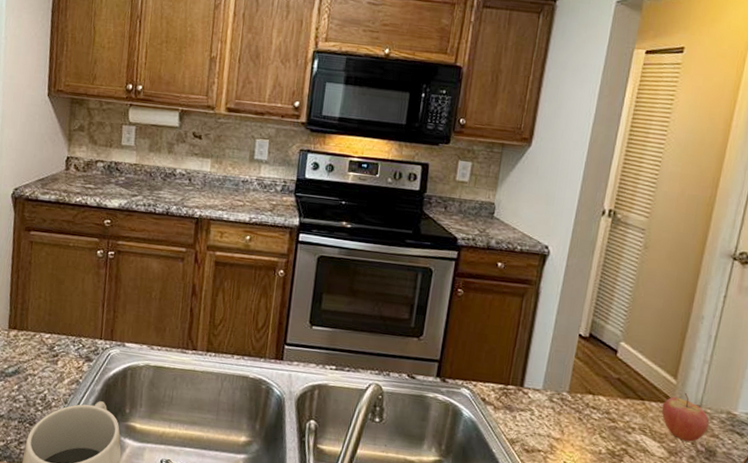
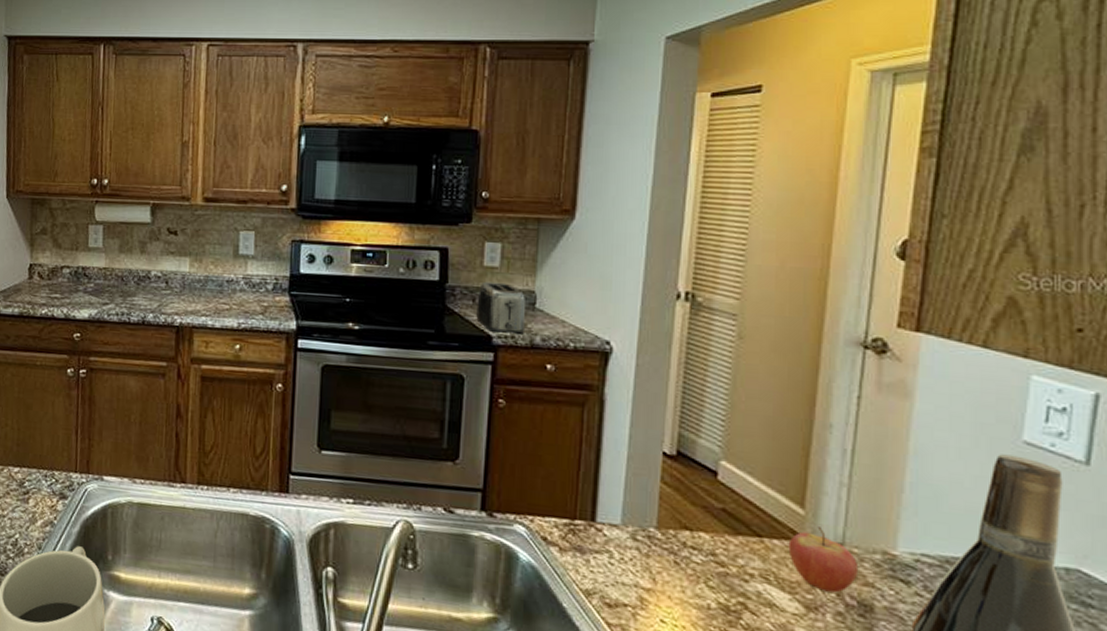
toaster: none [446,193,487,238] -> present [476,281,526,336]

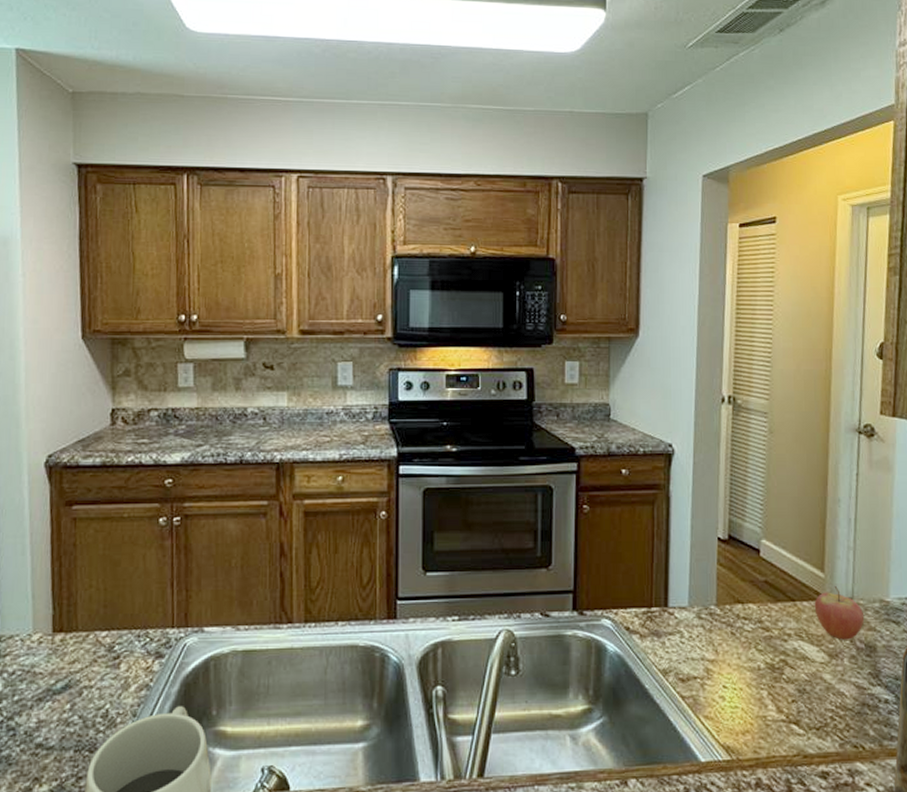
toaster: present [476,281,526,336] -> none [561,397,603,445]

